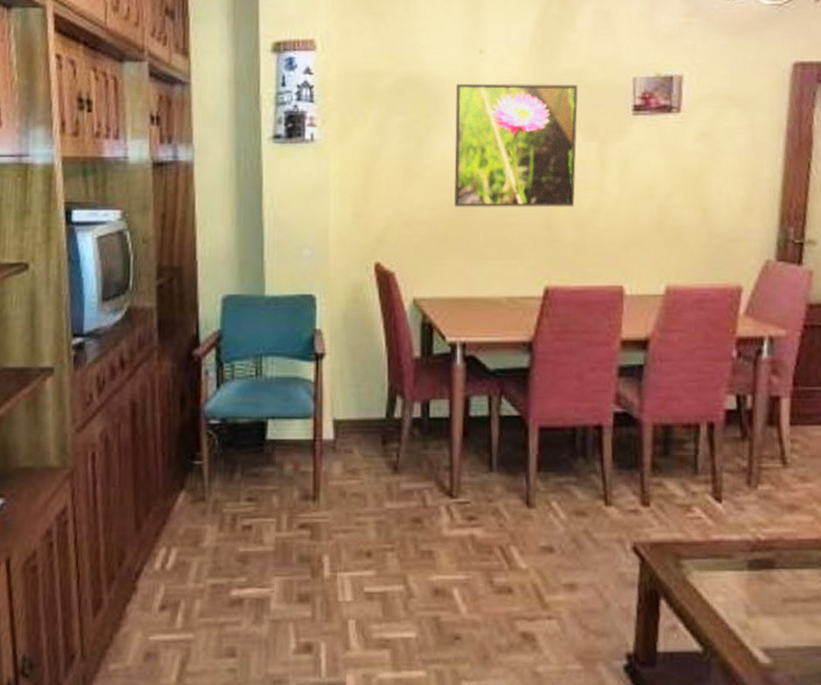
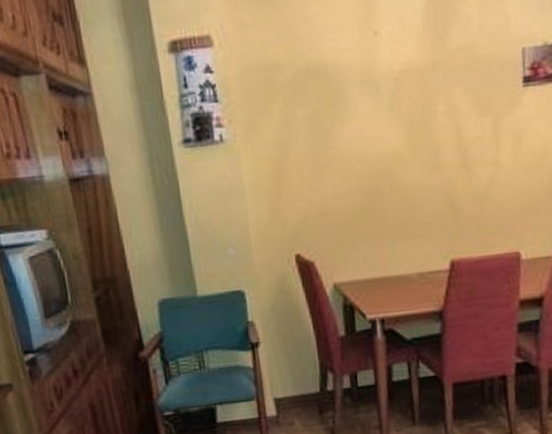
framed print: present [454,83,578,207] -> none [354,60,473,194]

